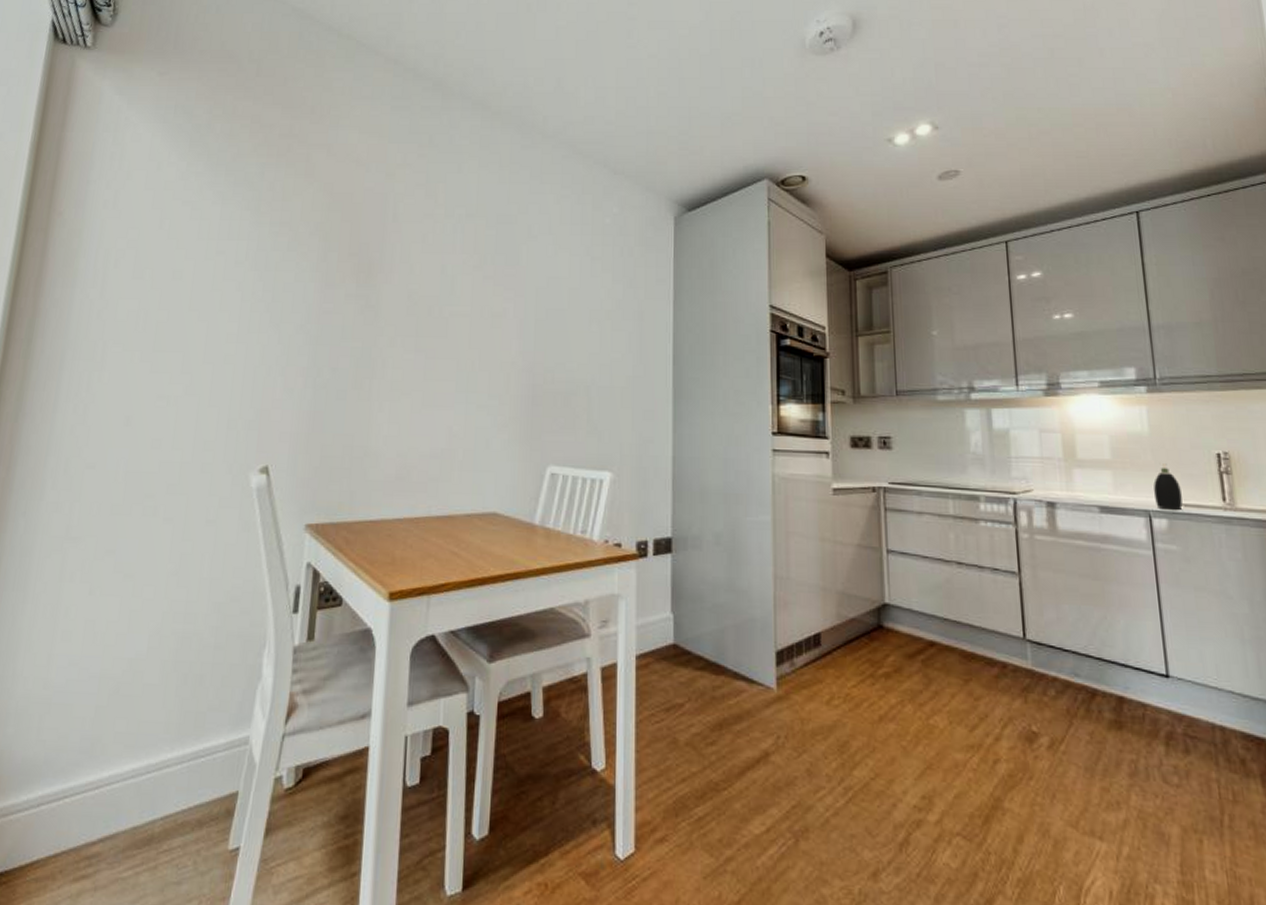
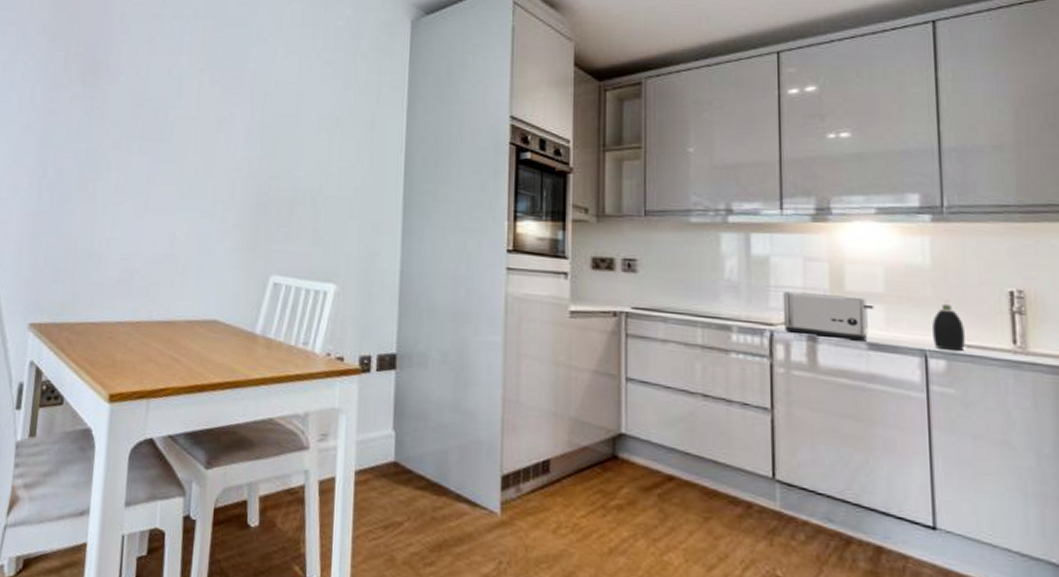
toaster: none [1022,461,1103,505] -> present [783,290,874,341]

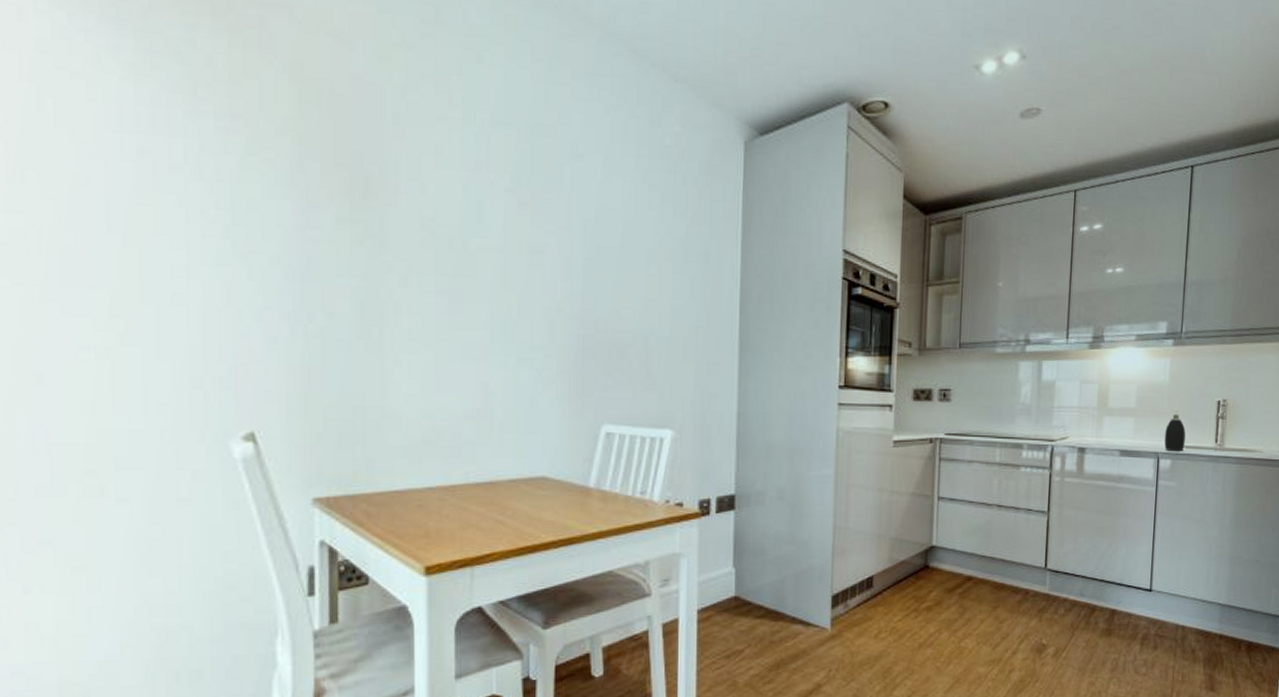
toaster: present [783,290,874,341] -> none [1061,410,1127,449]

